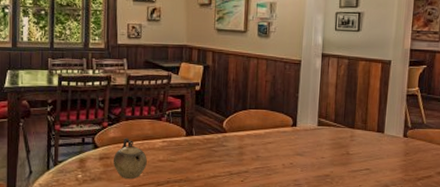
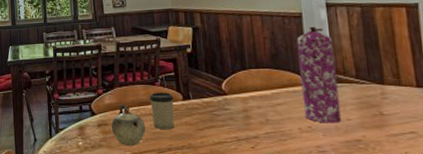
cup: none [154,127,178,164] -> present [149,92,175,130]
gas cylinder: none [289,74,322,161] -> present [297,26,341,123]

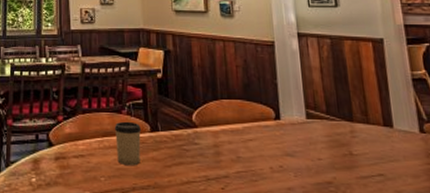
teapot: present [111,104,146,146] -> none [70,134,108,185]
gas cylinder: present [297,26,341,123] -> none [269,57,312,163]

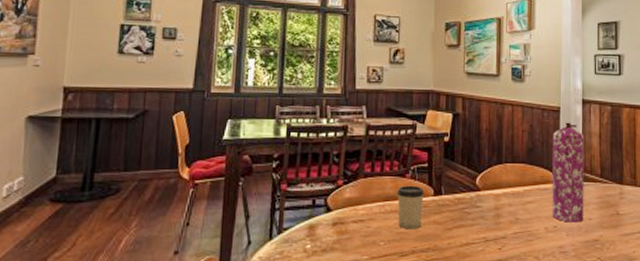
gas cylinder: none [269,57,312,163] -> present [552,122,584,223]

